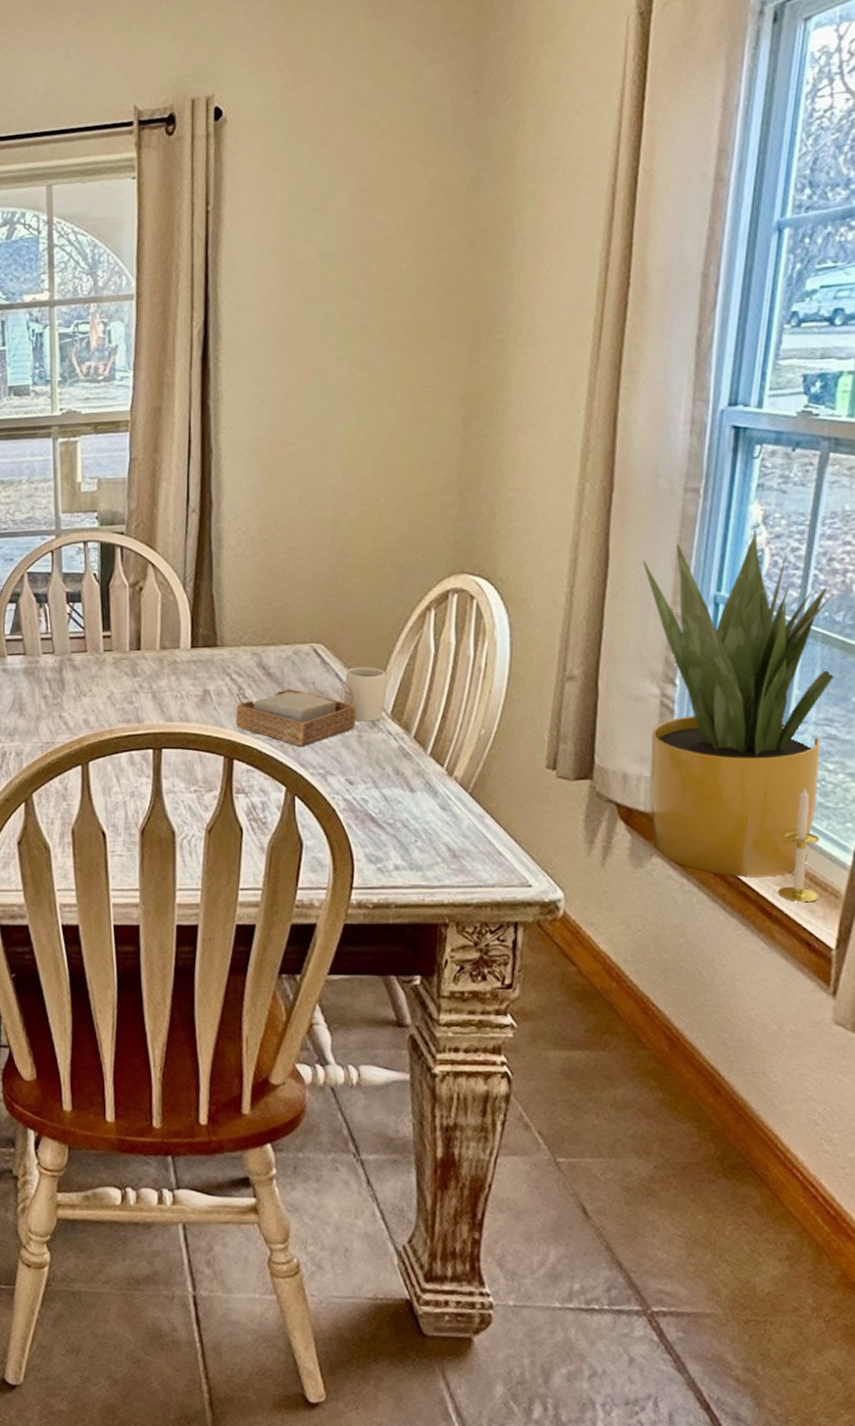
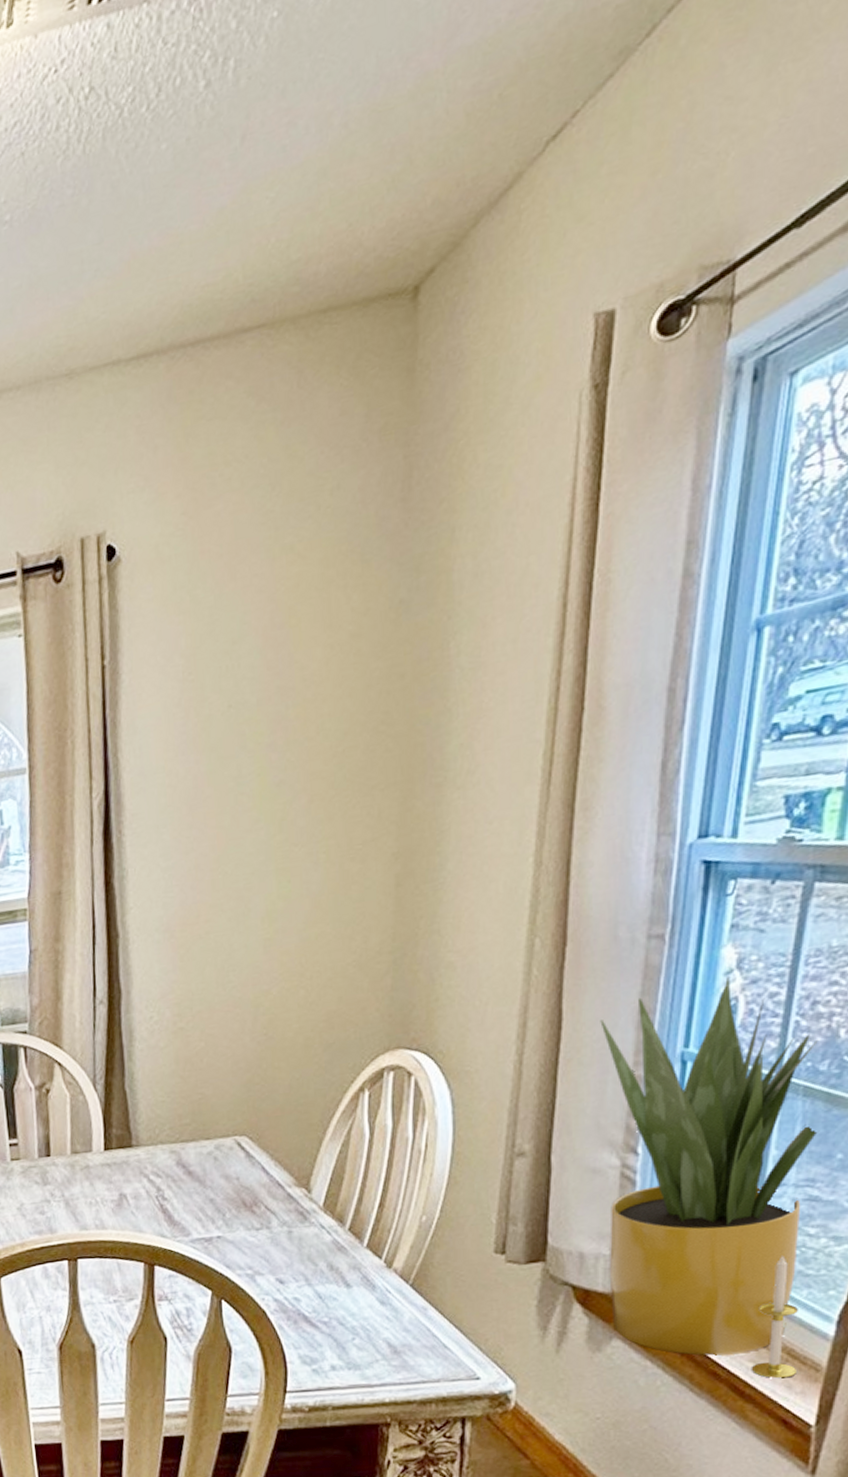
napkin holder: present [235,688,357,746] -> none [154,1186,286,1247]
mug: present [344,666,386,722] -> none [271,1157,318,1217]

